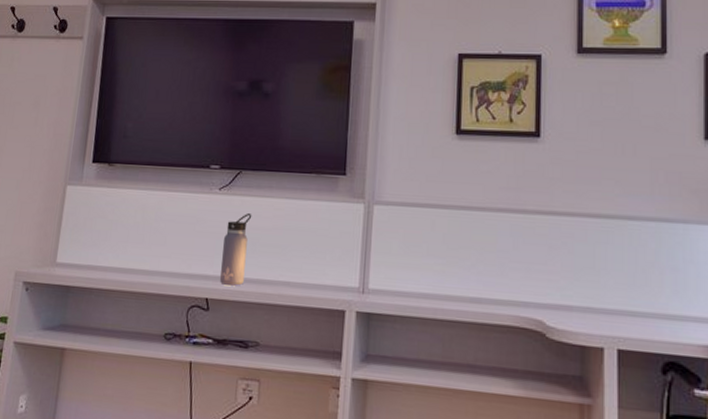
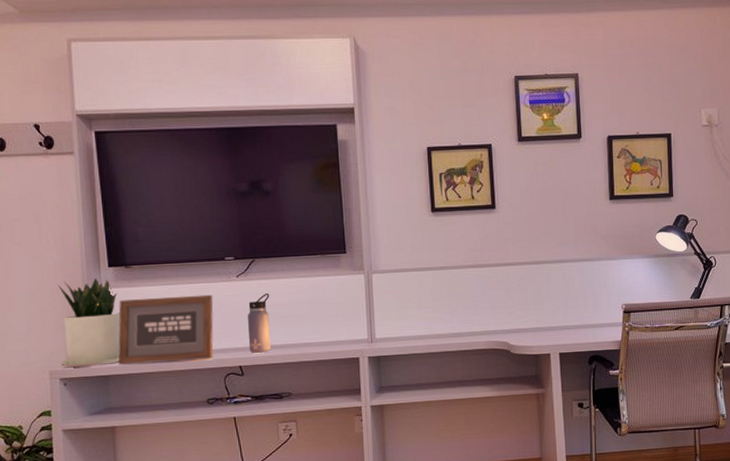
planter: none [27,173,95,274] -> present [57,278,121,368]
picture frame: none [81,201,191,285] -> present [118,294,214,365]

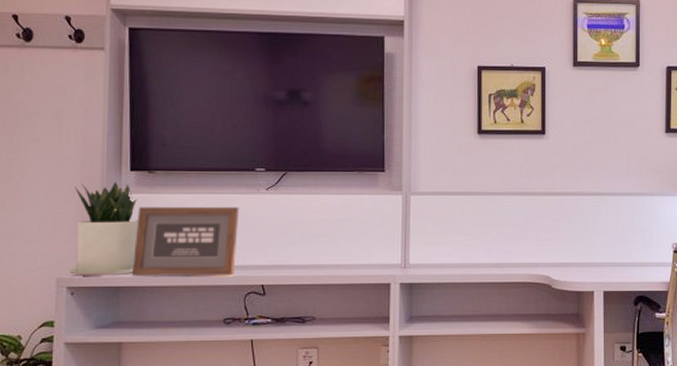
water bottle: present [247,292,271,353] -> none [273,208,300,272]

